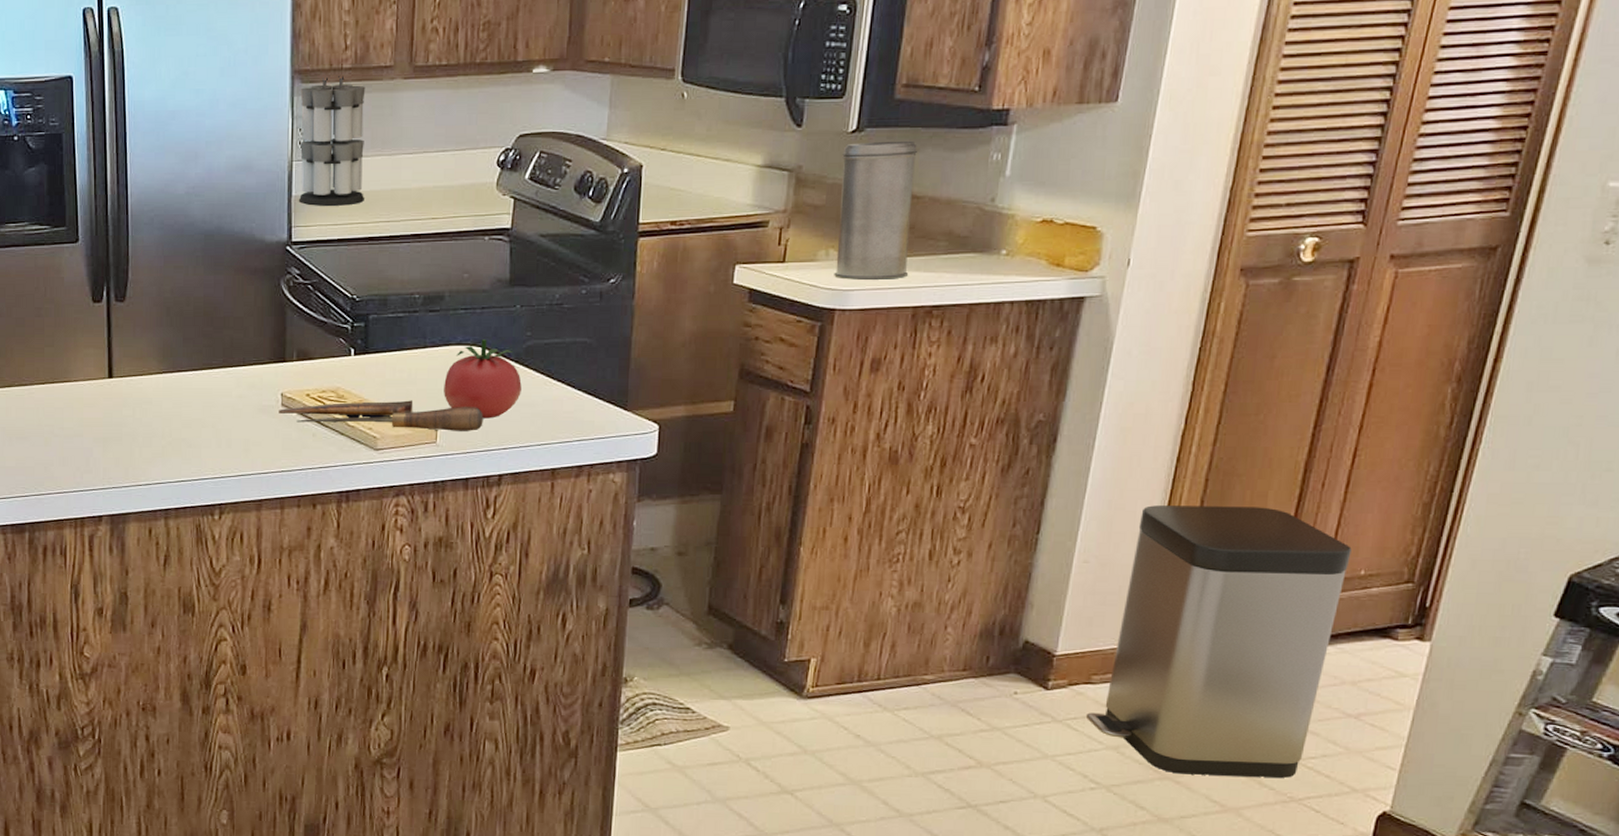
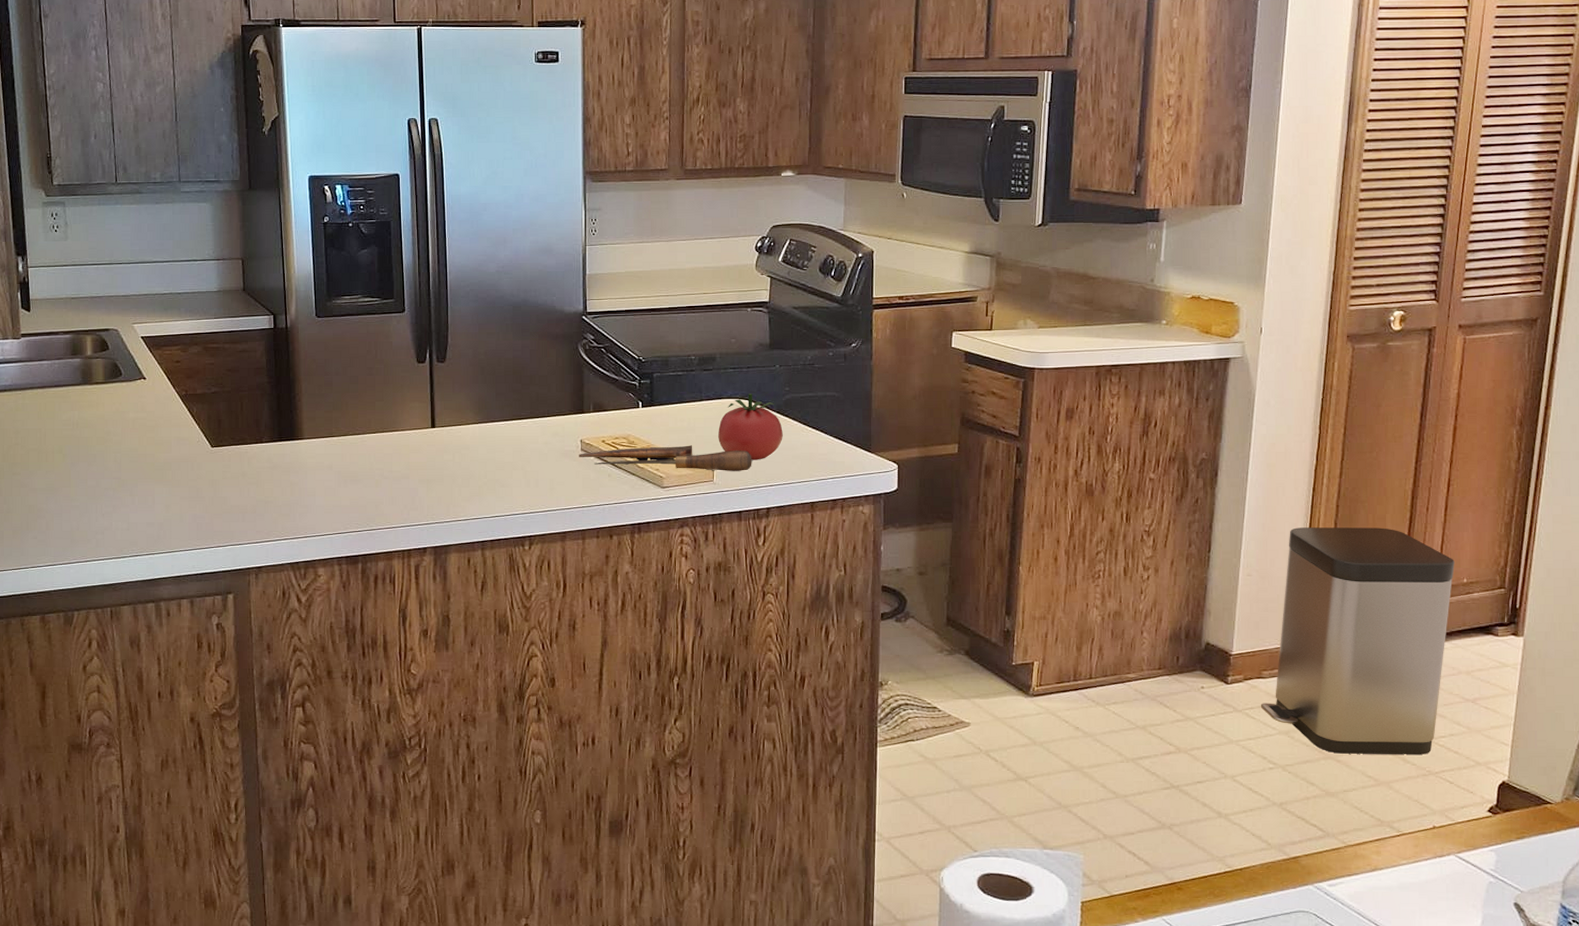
spice rack: present [299,76,366,206] -> none [591,177,647,283]
canister: present [834,142,917,280] -> none [1032,234,1090,344]

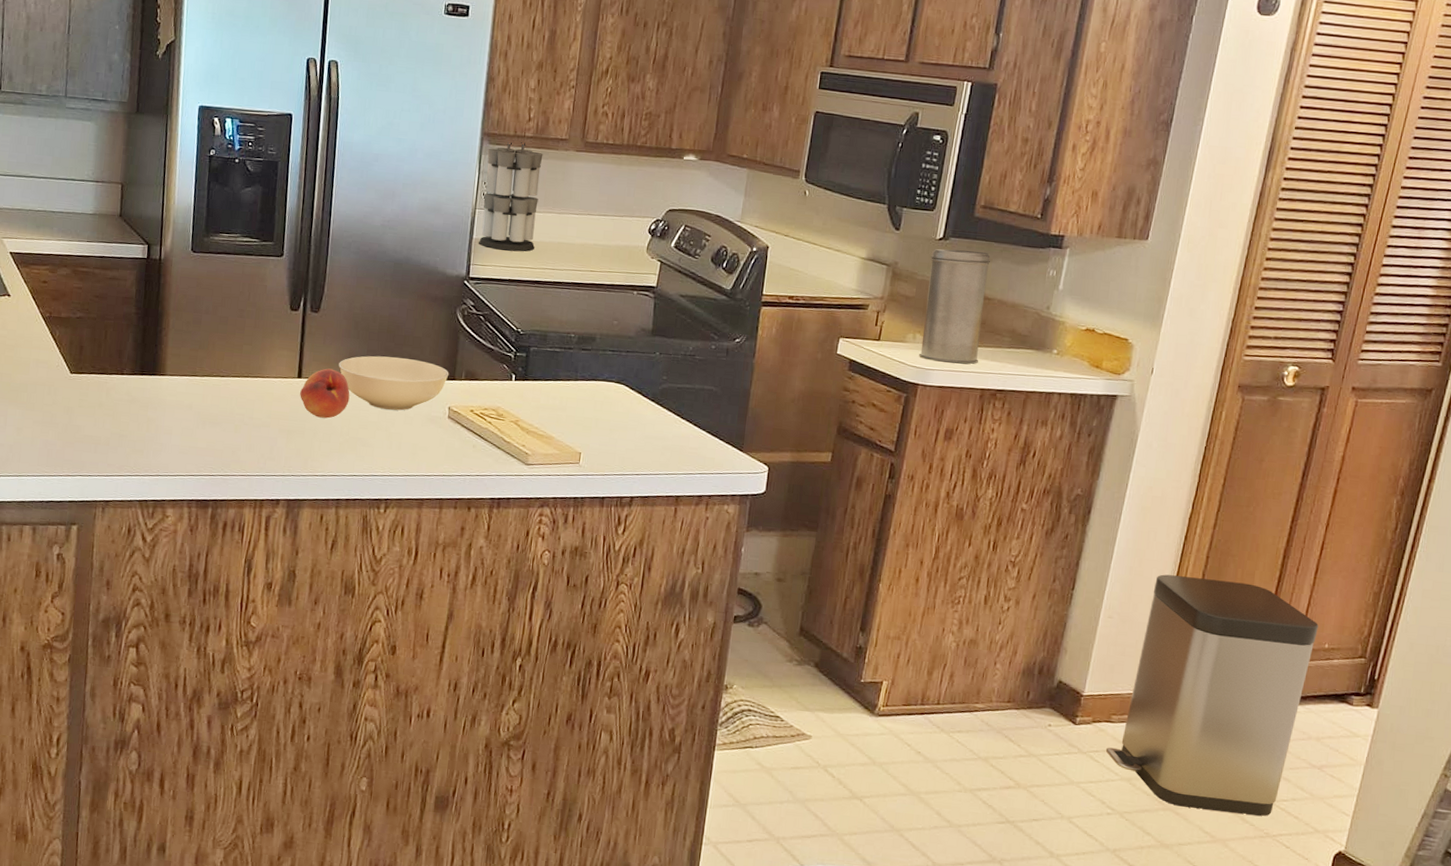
fruit: none [435,415,484,464] -> present [300,368,350,419]
bowl: none [470,397,578,449] -> present [338,355,449,411]
knife: present [579,445,752,471] -> none [445,420,622,457]
spice rack: none [591,177,647,283] -> present [479,142,543,252]
tomato: present [718,394,783,460] -> none [589,378,656,447]
canister: none [1032,234,1090,344] -> present [919,248,991,364]

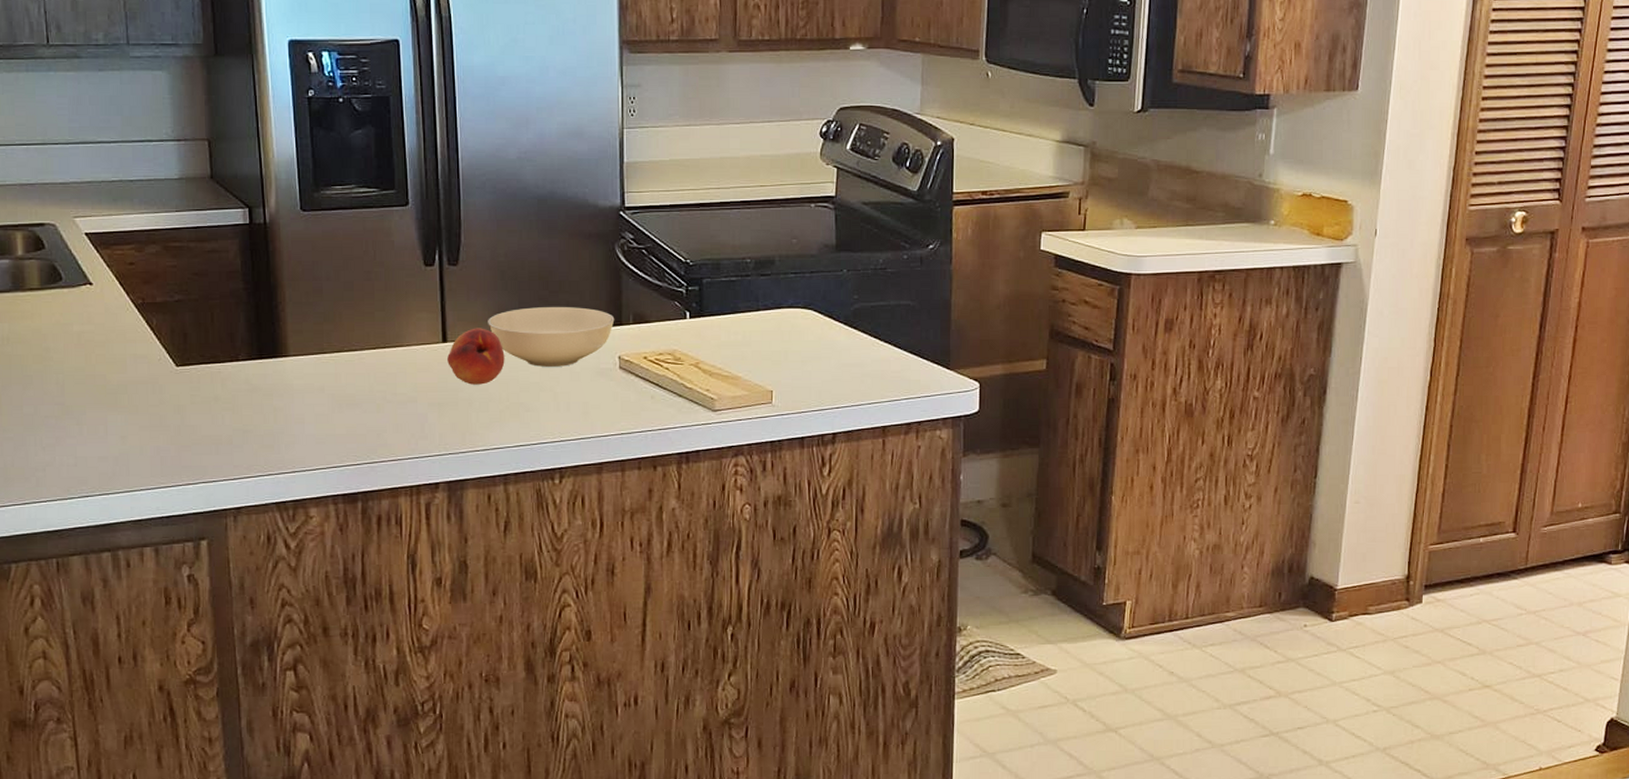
spice rack: present [479,142,543,252] -> none [629,47,694,172]
canister: present [919,248,991,364] -> none [1129,122,1194,247]
pedal bin: present [1105,574,1319,816] -> none [1365,449,1570,694]

